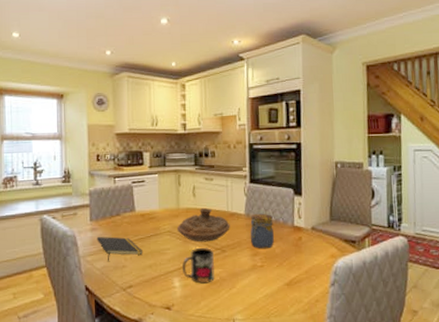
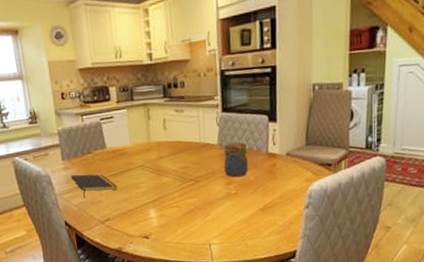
decorative bowl: present [176,208,230,242] -> none [149,140,203,175]
mug: present [182,248,215,284] -> none [157,179,190,213]

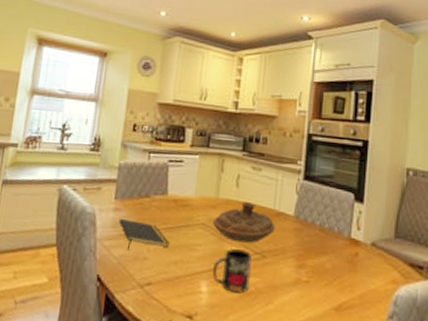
decorative bowl: none [149,140,203,175] -> present [212,202,275,243]
mug: none [157,179,190,213] -> present [213,249,252,293]
jar: present [223,142,248,177] -> none [297,216,326,262]

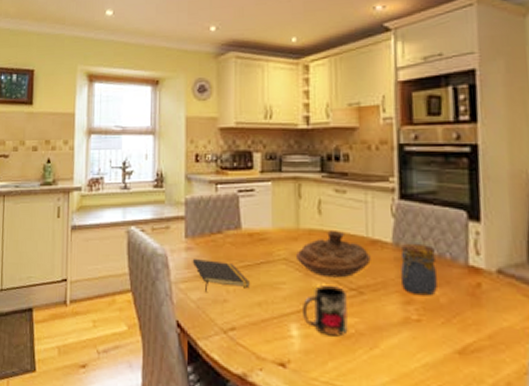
jar: none [297,216,326,262] -> present [400,243,437,296]

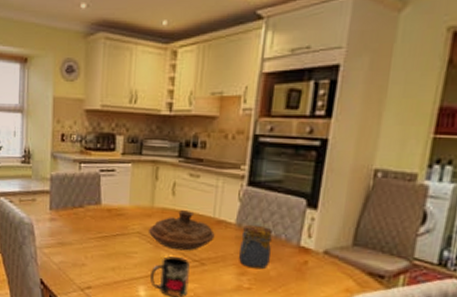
notepad: present [192,259,250,291] -> none [55,228,106,256]

